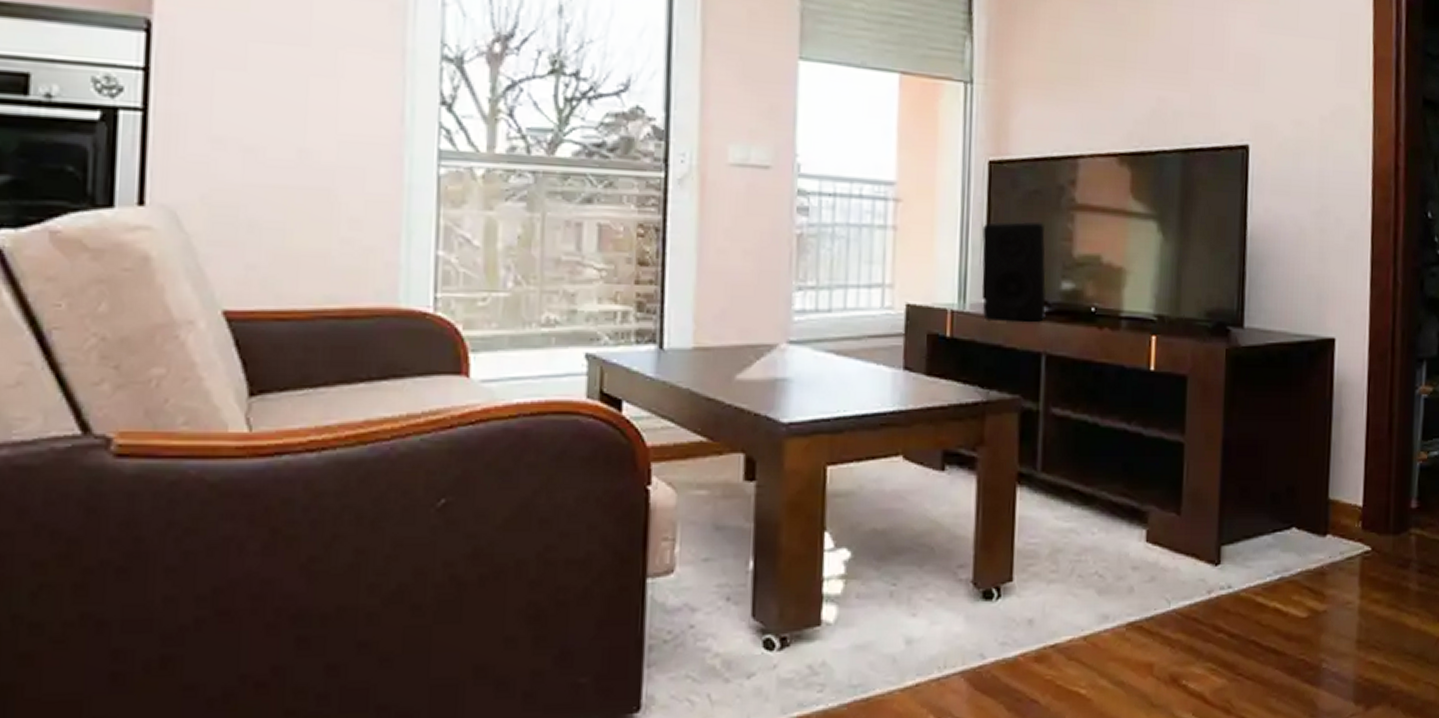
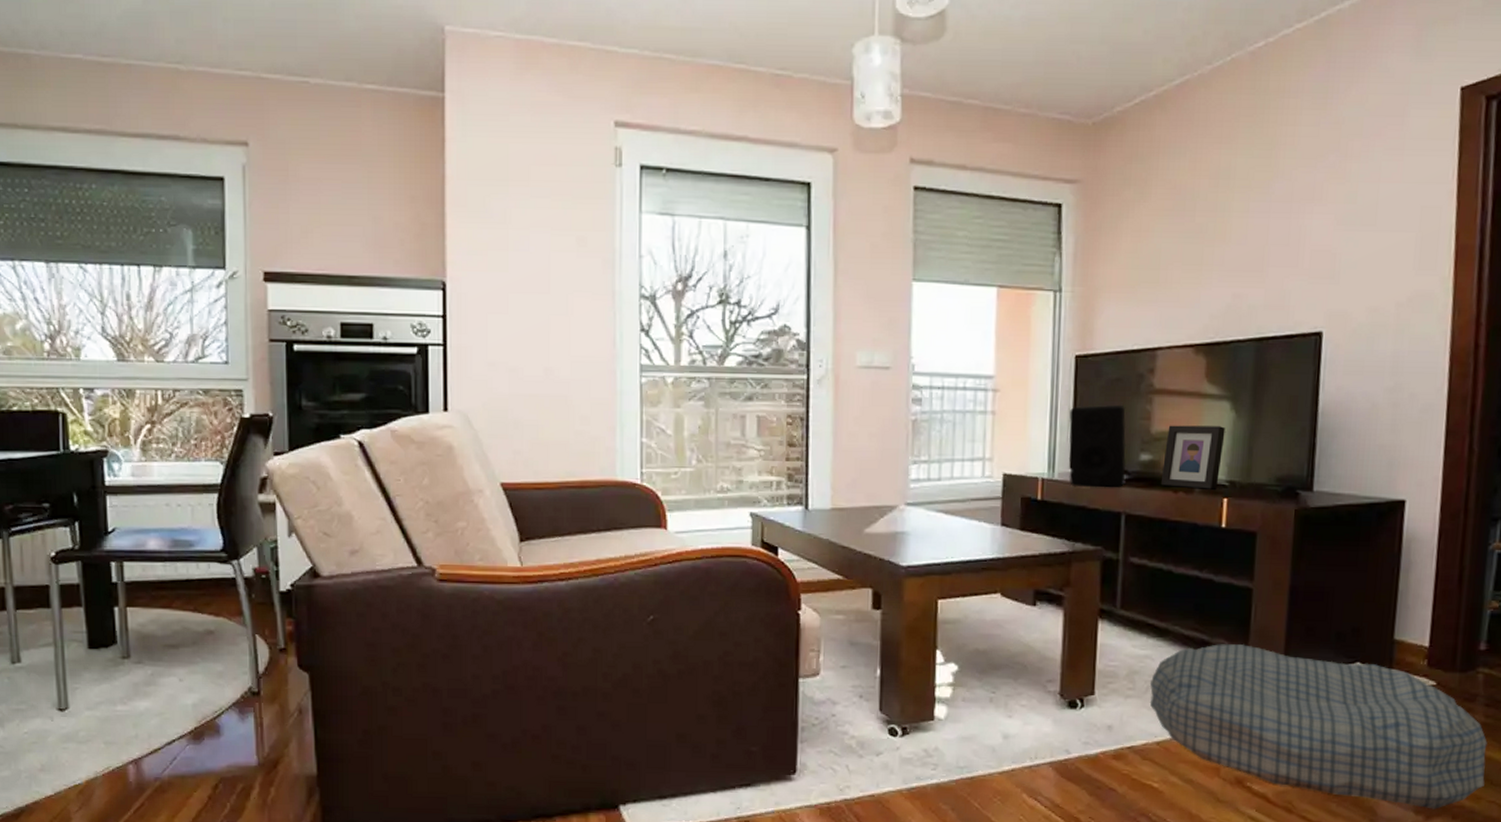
dog bed: none [1075,510,1422,697] -> present [1149,643,1487,809]
picture frame: none [1084,248,1152,327] -> present [1160,425,1225,491]

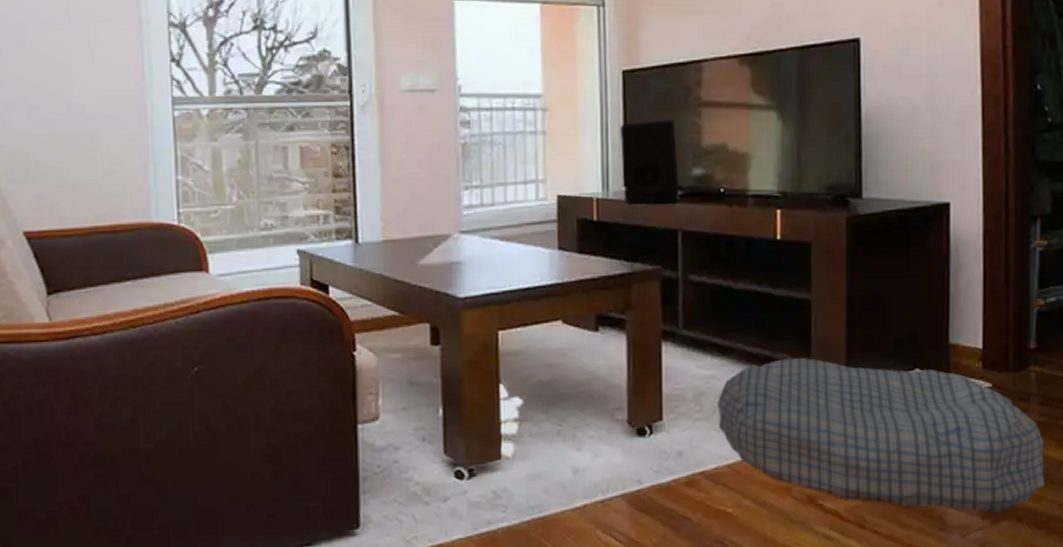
picture frame: present [1160,425,1225,491] -> none [714,137,774,203]

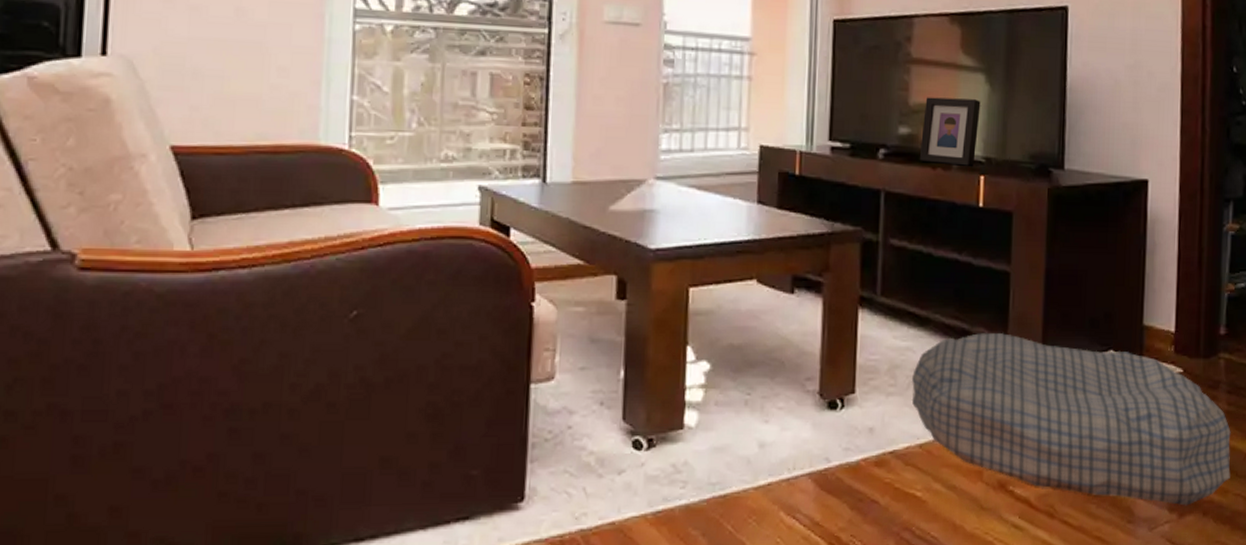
speaker: present [620,119,680,206] -> none [827,72,885,163]
picture frame: none [714,137,774,203] -> present [919,97,981,167]

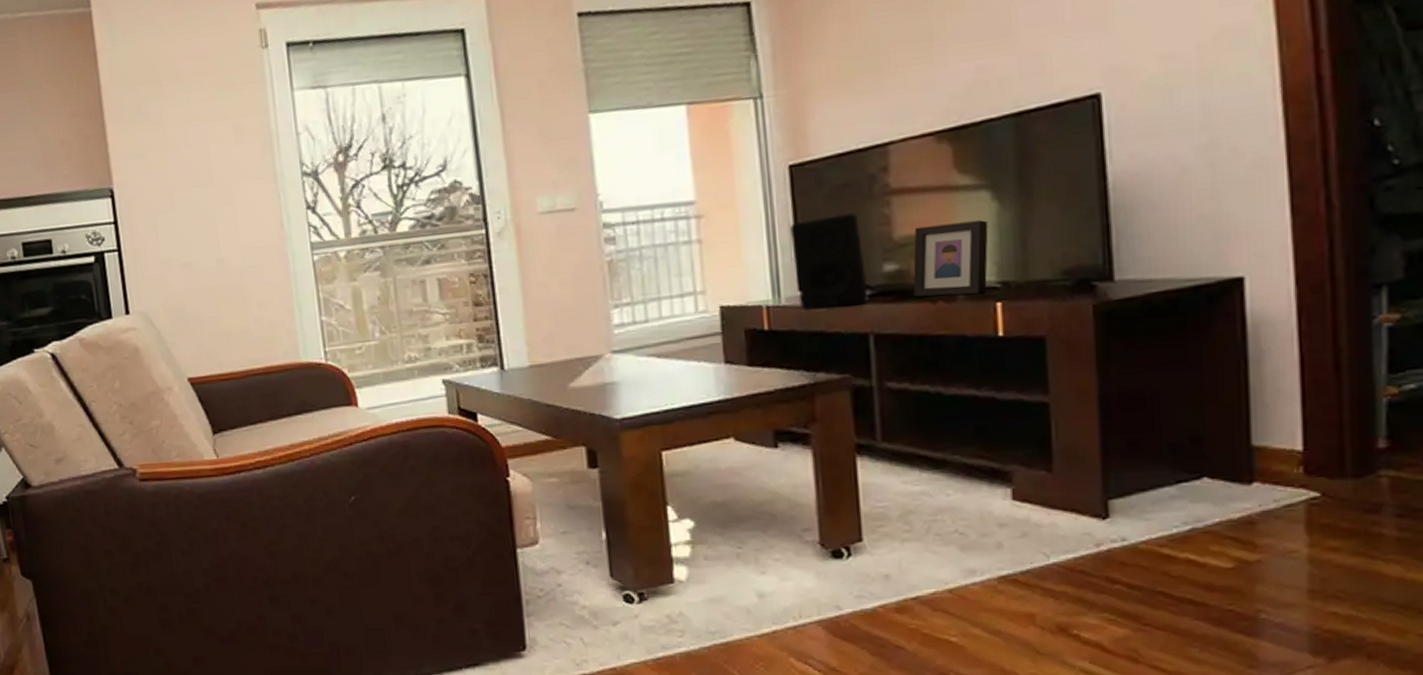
speaker: none [827,72,885,163] -> present [790,212,869,311]
dog bed: present [911,332,1231,506] -> none [931,469,1410,649]

